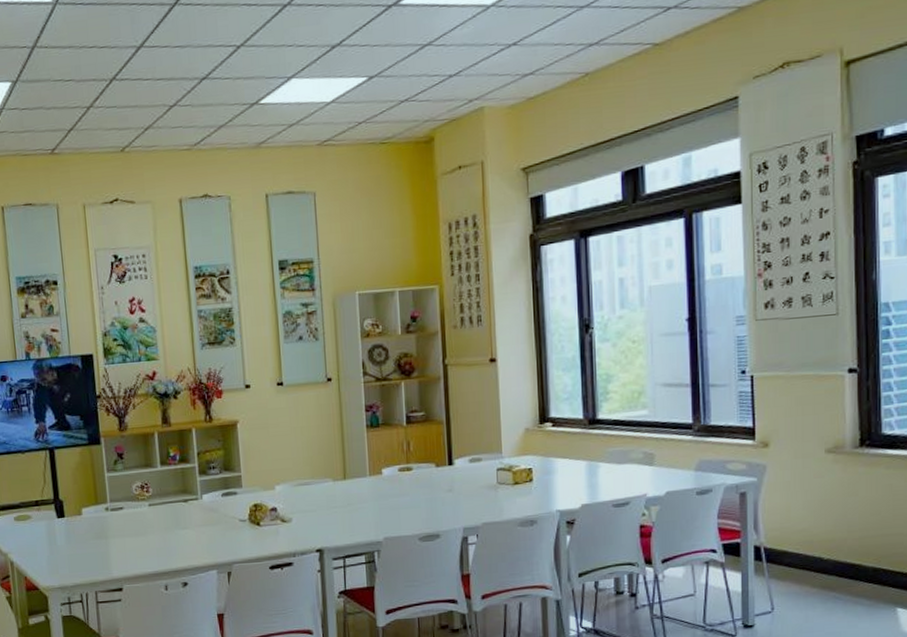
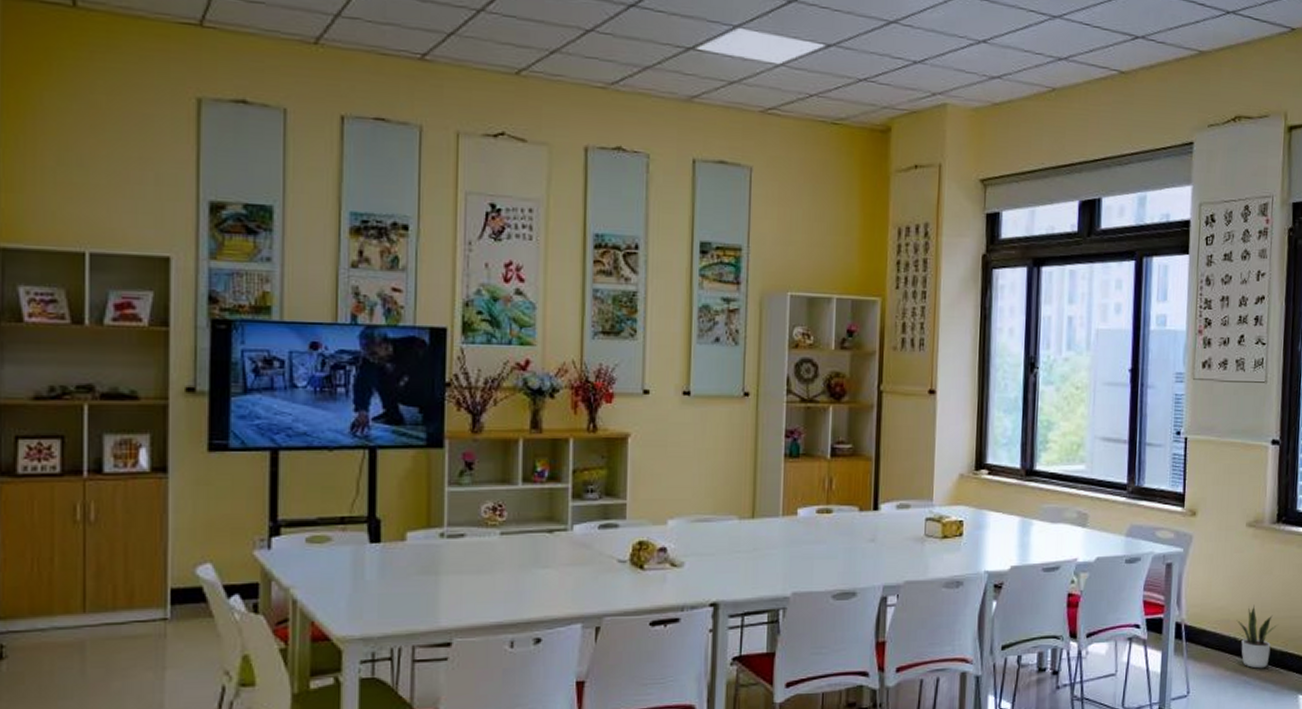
potted plant: none [820,525,868,585] -> present [1236,604,1278,669]

